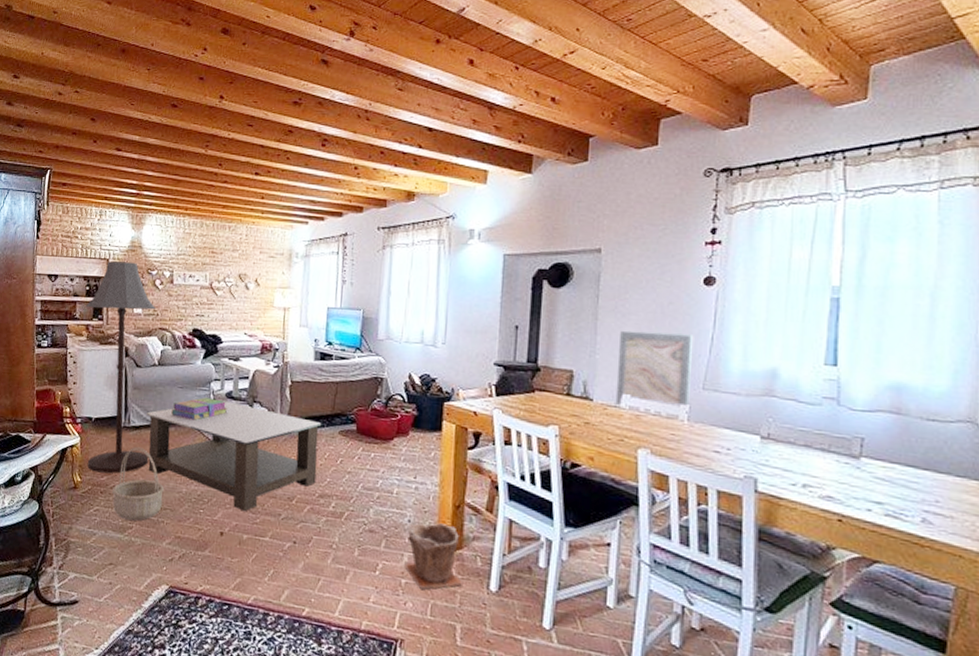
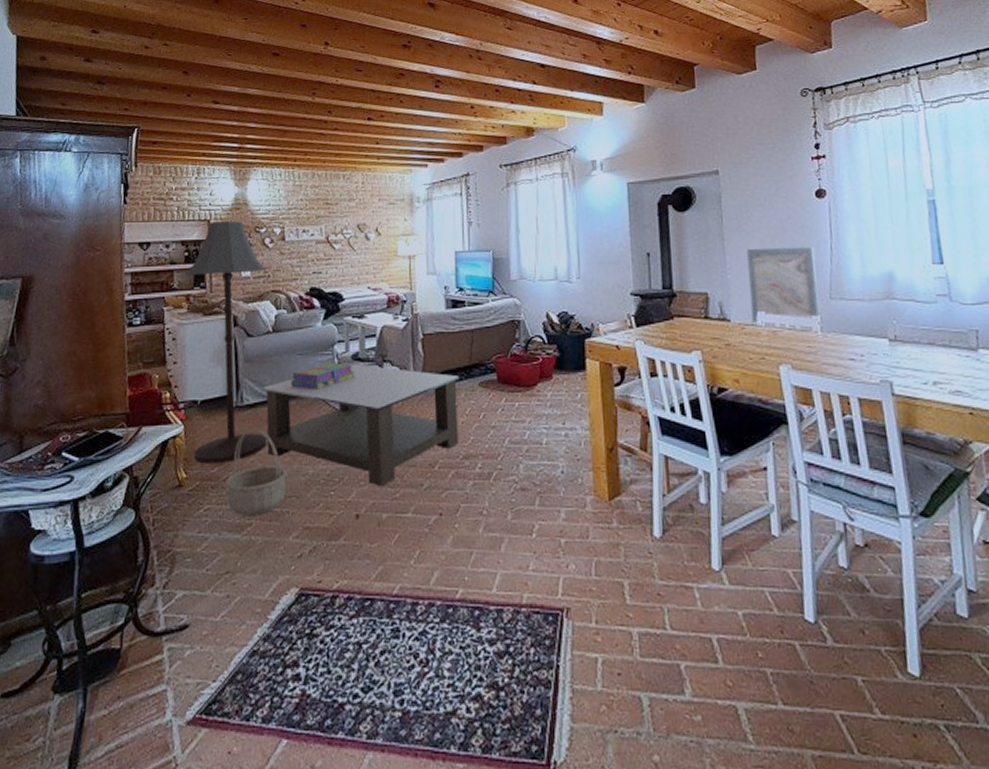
plant pot: present [404,523,462,590] -> none [562,470,625,546]

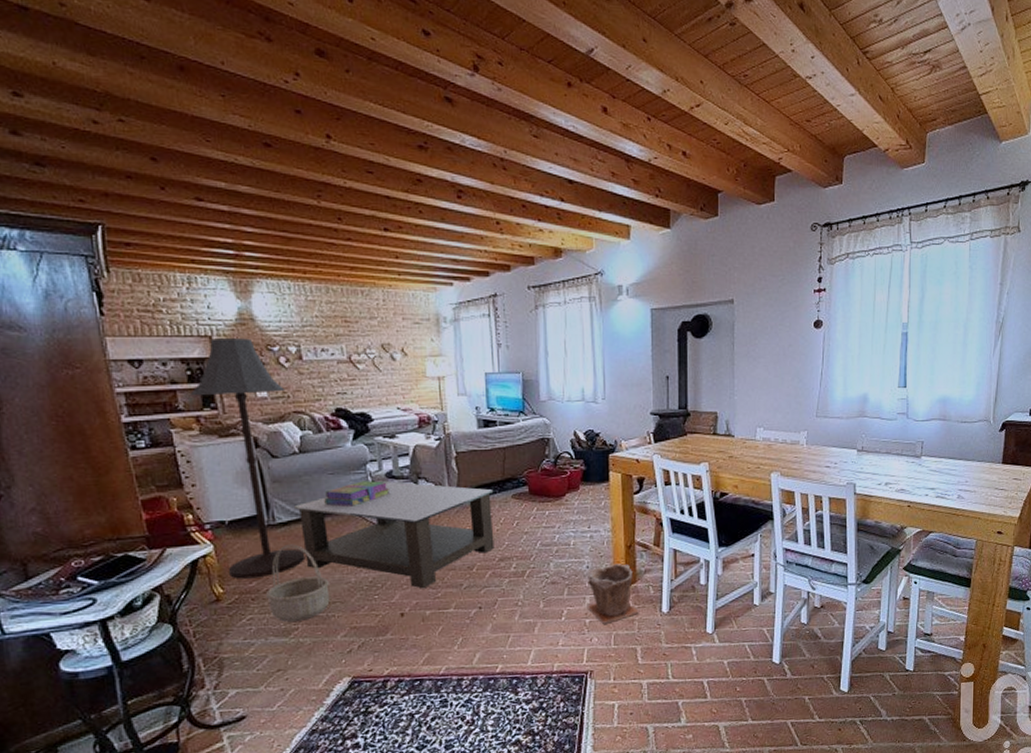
plant pot: none [562,470,625,546] -> present [587,564,639,624]
wall art: present [747,247,821,326] -> none [752,372,808,440]

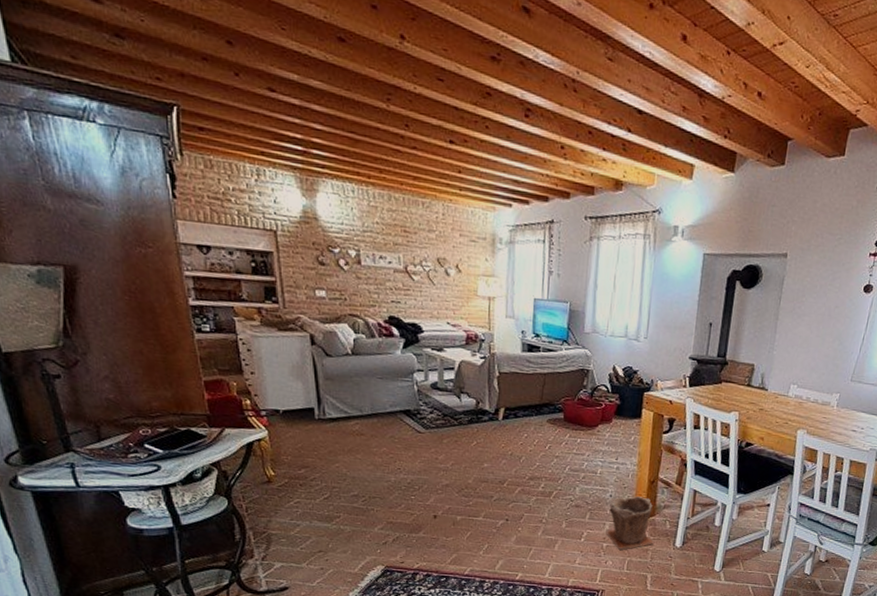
floor lamp: present [190,338,306,579] -> none [253,233,351,466]
basket: present [266,544,330,622] -> none [313,439,371,510]
coffee table: present [294,481,494,589] -> none [344,392,531,496]
stack of books: present [324,481,391,507] -> none [372,388,434,412]

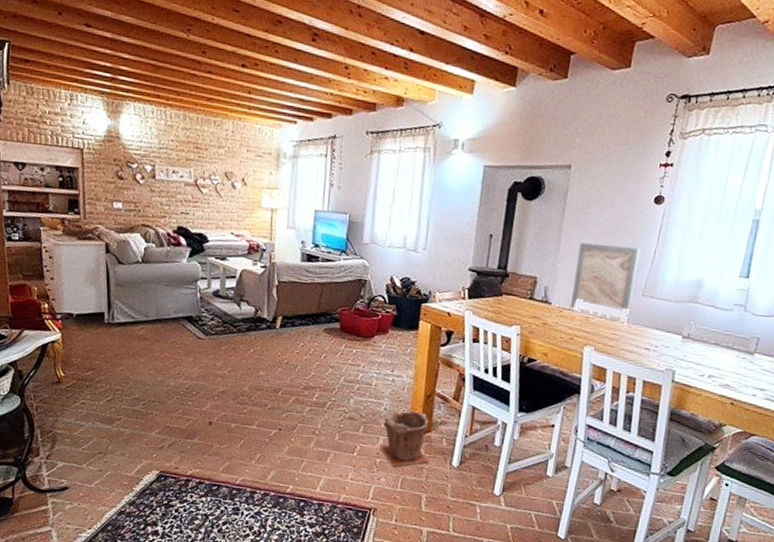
wall art: none [784,330,850,396] -> present [569,242,641,312]

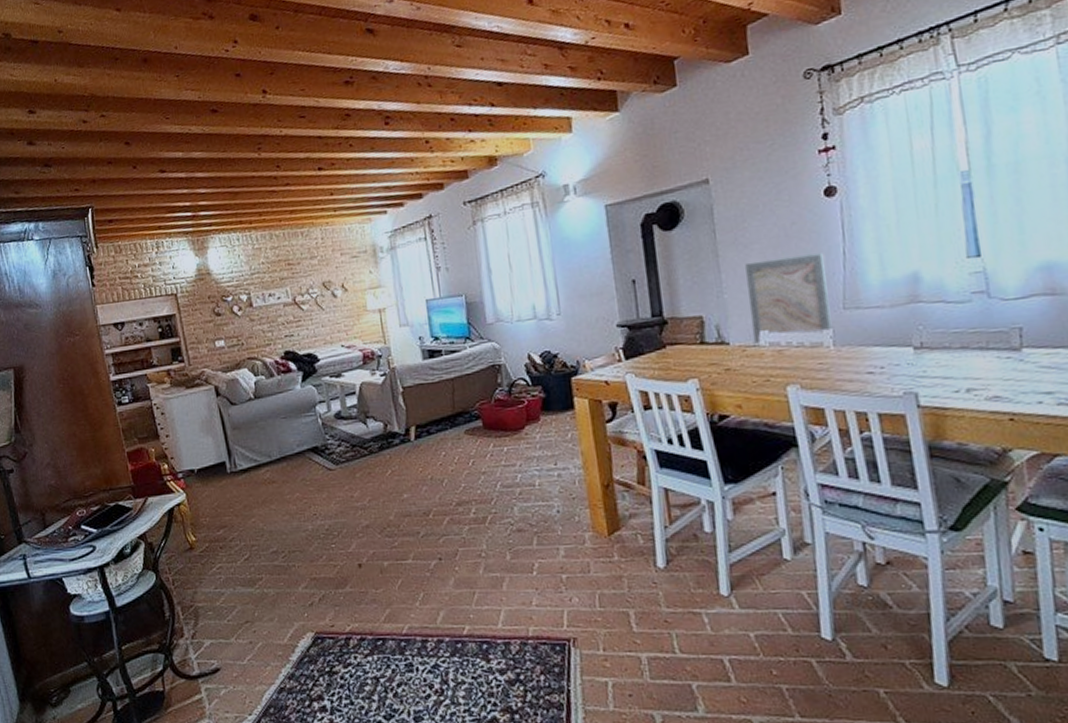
plant pot: present [379,410,429,467] -> none [559,507,627,581]

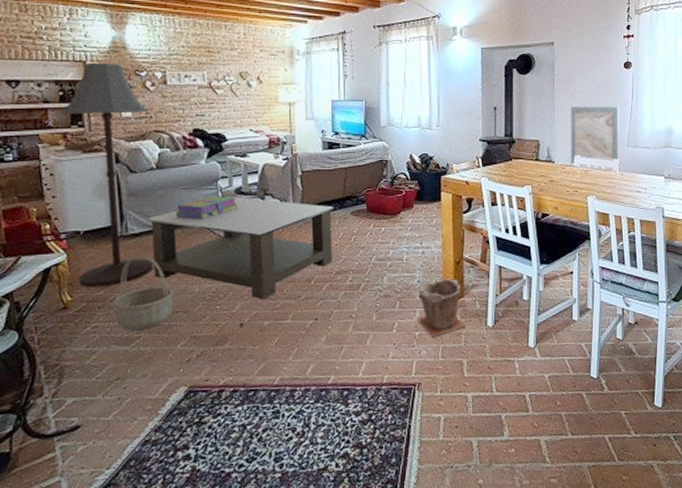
floor lamp: none [162,292,265,527] -> present [60,63,154,288]
basket: none [232,491,290,571] -> present [113,254,174,330]
coffee table: none [253,422,450,537] -> present [147,197,334,300]
stack of books: none [279,422,341,451] -> present [176,196,239,220]
plant pot: none [559,507,627,581] -> present [417,279,466,337]

